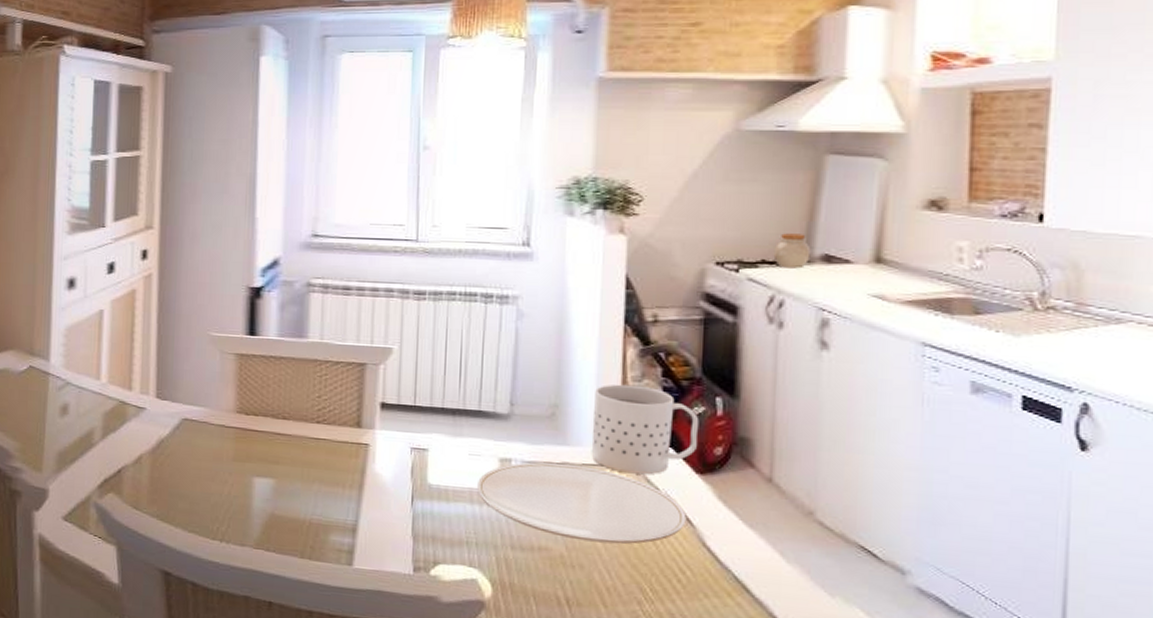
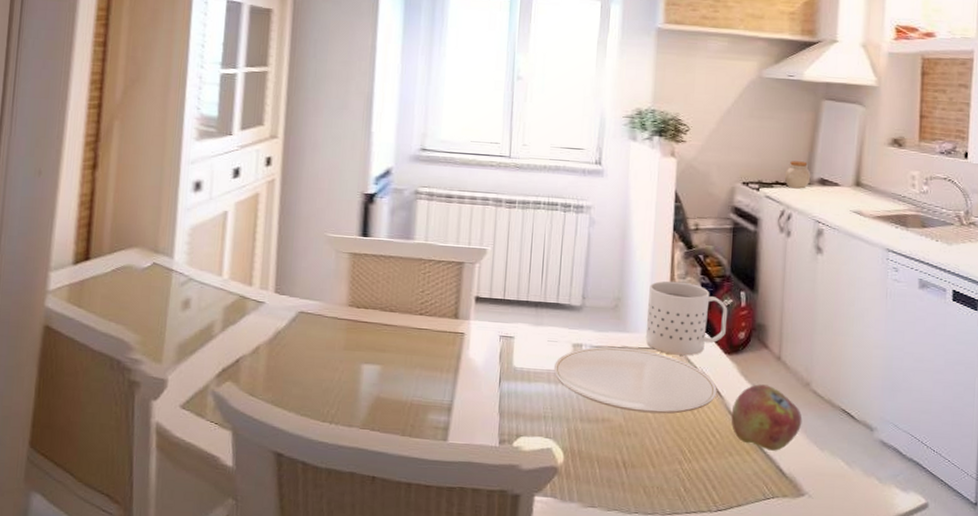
fruit: none [705,511,804,595] -> present [731,384,803,451]

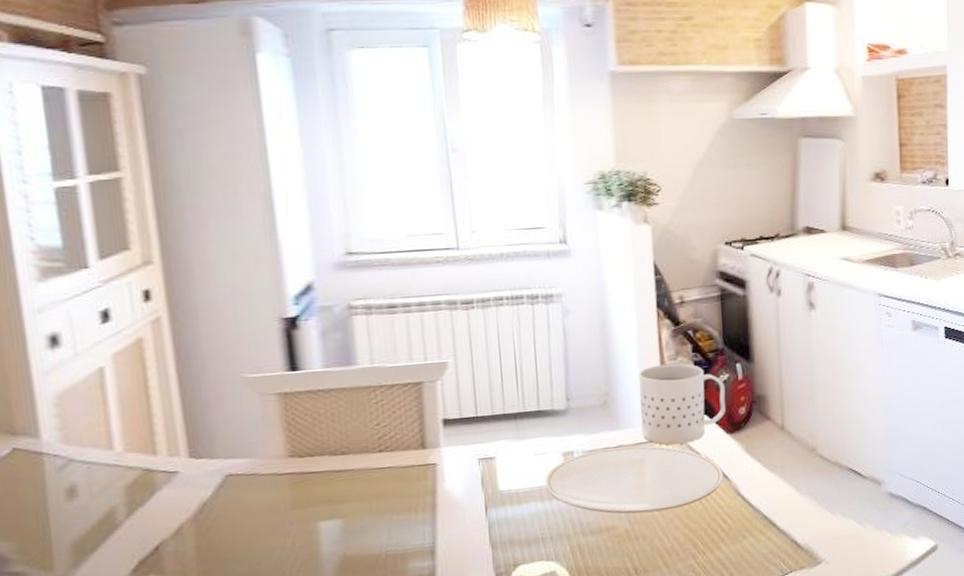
fruit: present [731,384,803,451] -> none [740,458,812,526]
jar: present [784,161,811,189] -> none [768,210,796,242]

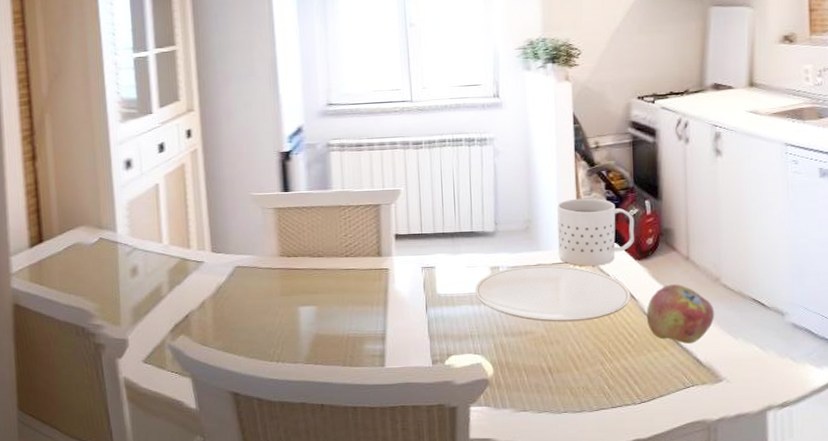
fruit: none [740,458,812,526] -> present [646,284,715,344]

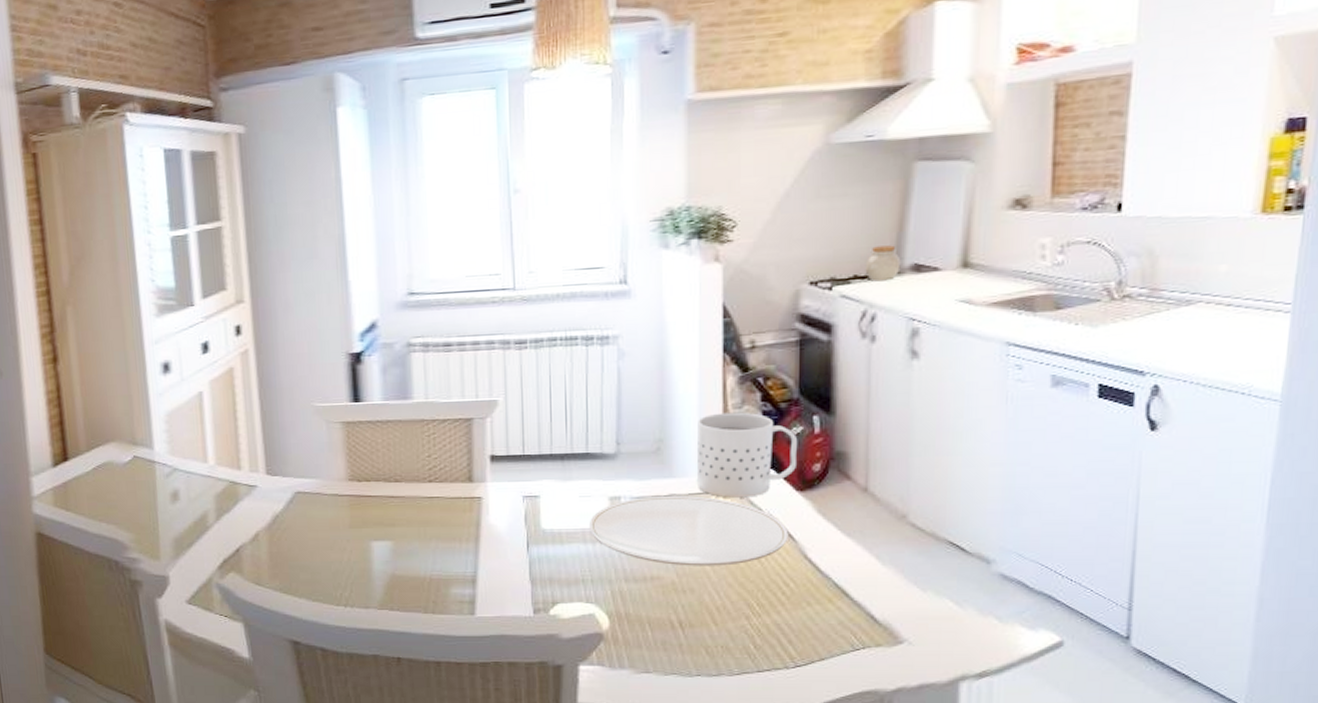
fruit: present [646,284,715,344] -> none [807,522,898,596]
jar: none [678,69,704,97] -> present [865,245,901,282]

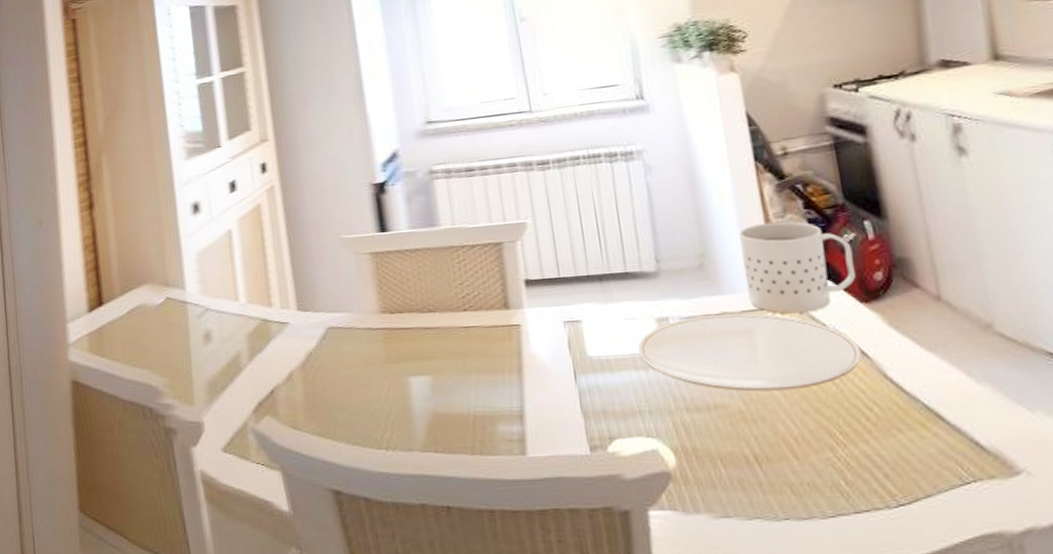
jar: present [865,245,901,282] -> none [888,43,928,81]

